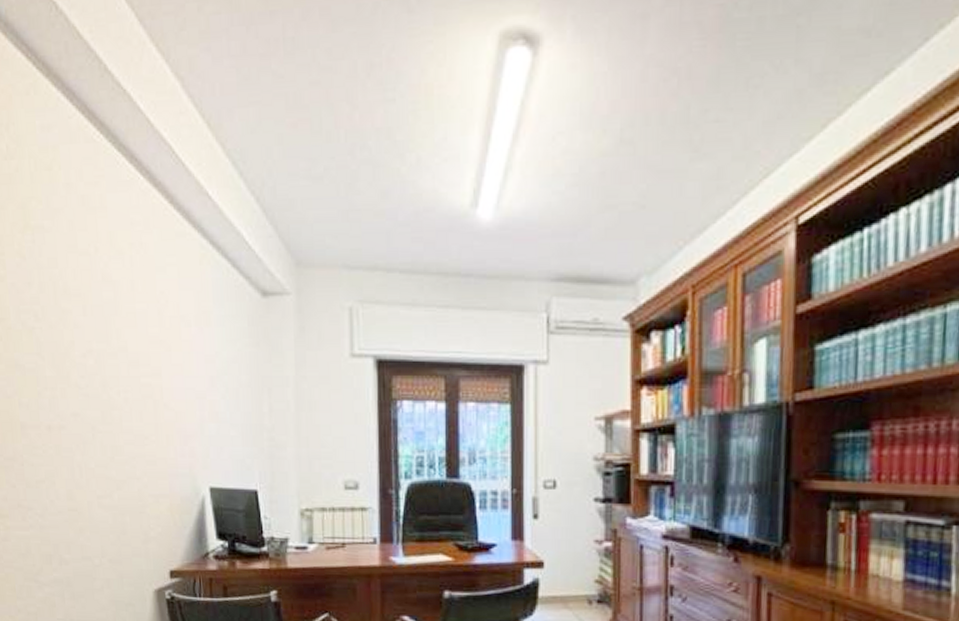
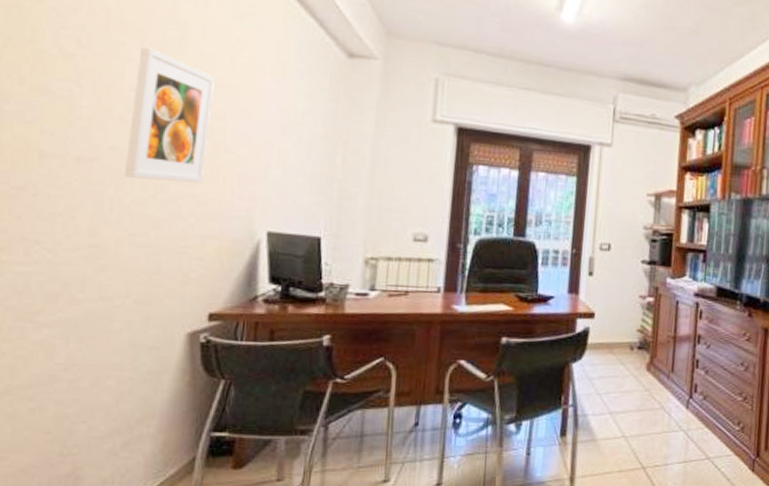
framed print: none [84,312,150,443] -> present [124,47,215,183]

